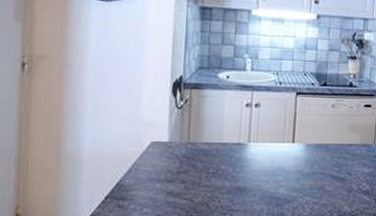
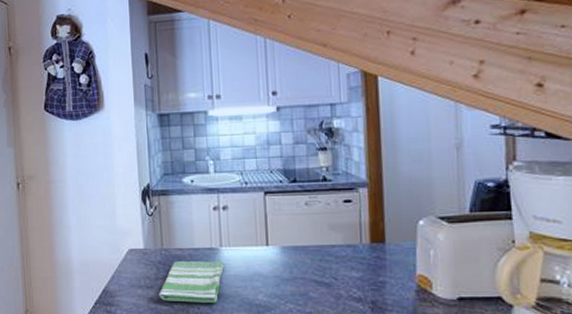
dish towel: none [178,154,250,196] -> present [158,260,224,303]

